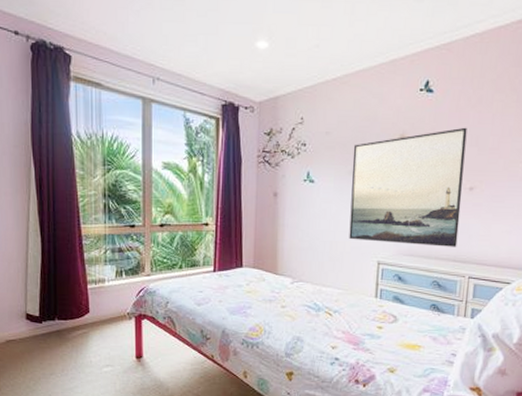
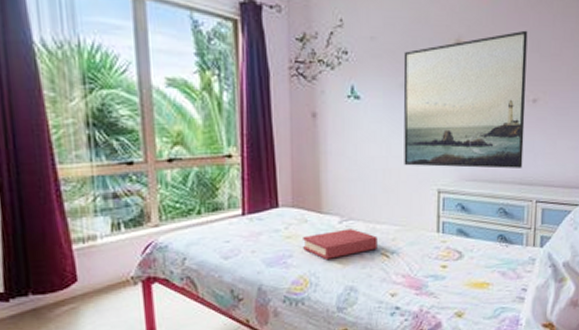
hardback book: none [260,289,323,313] -> present [303,229,377,259]

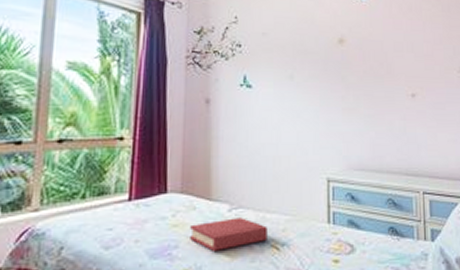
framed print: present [403,30,528,169] -> none [292,33,407,159]

